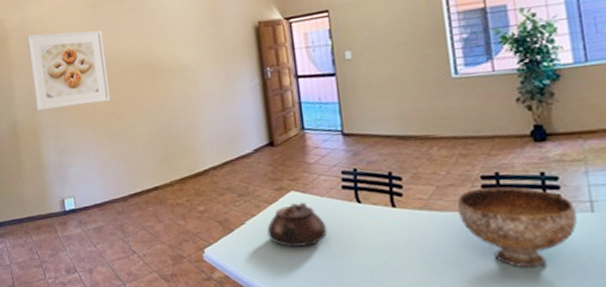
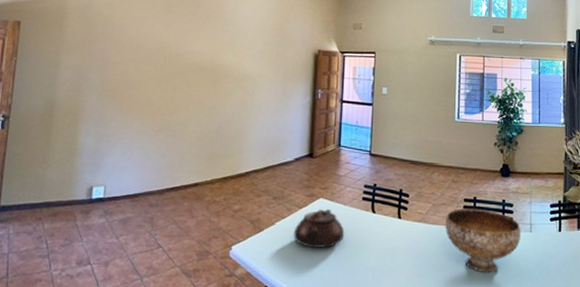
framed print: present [27,30,111,111] -> none [82,17,172,96]

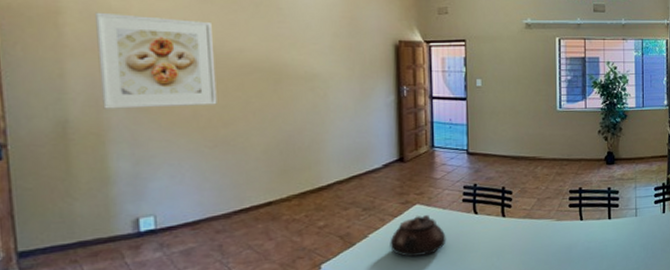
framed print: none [82,17,172,96] -> present [95,12,217,109]
bowl: present [445,209,521,273] -> none [550,199,626,261]

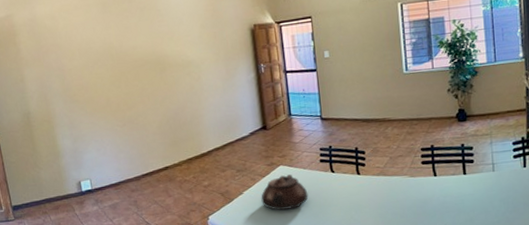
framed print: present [95,12,217,109] -> none [37,28,122,103]

